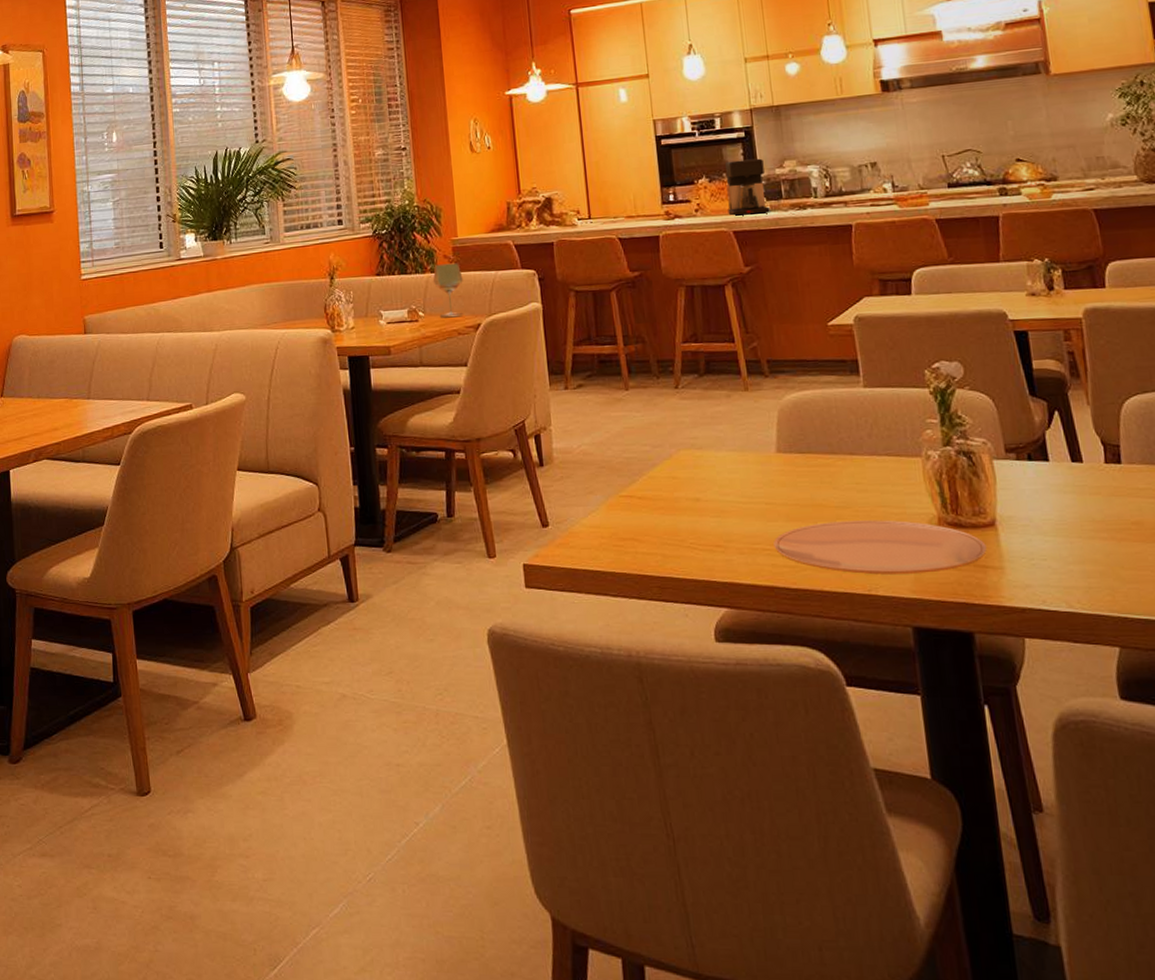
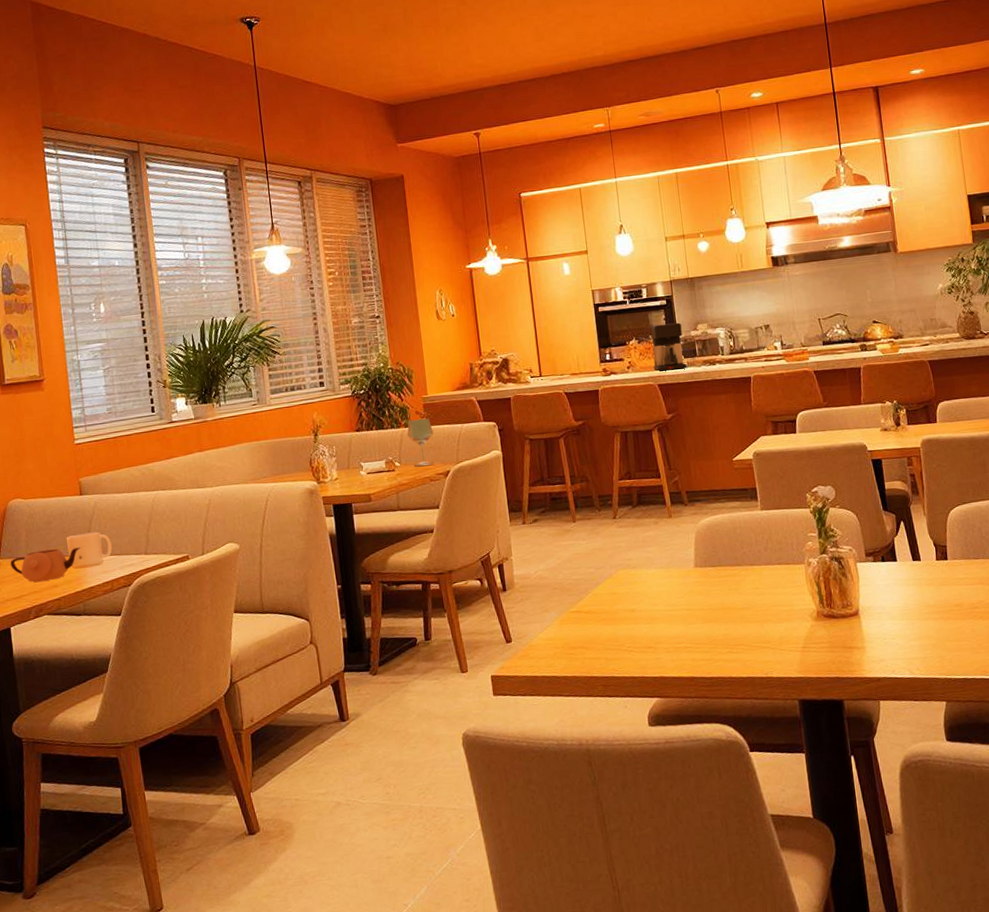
teapot: none [13,389,83,424] -> present [10,547,81,582]
mug: none [68,373,114,413] -> present [66,532,112,569]
plate: present [773,520,987,575] -> none [693,616,853,661]

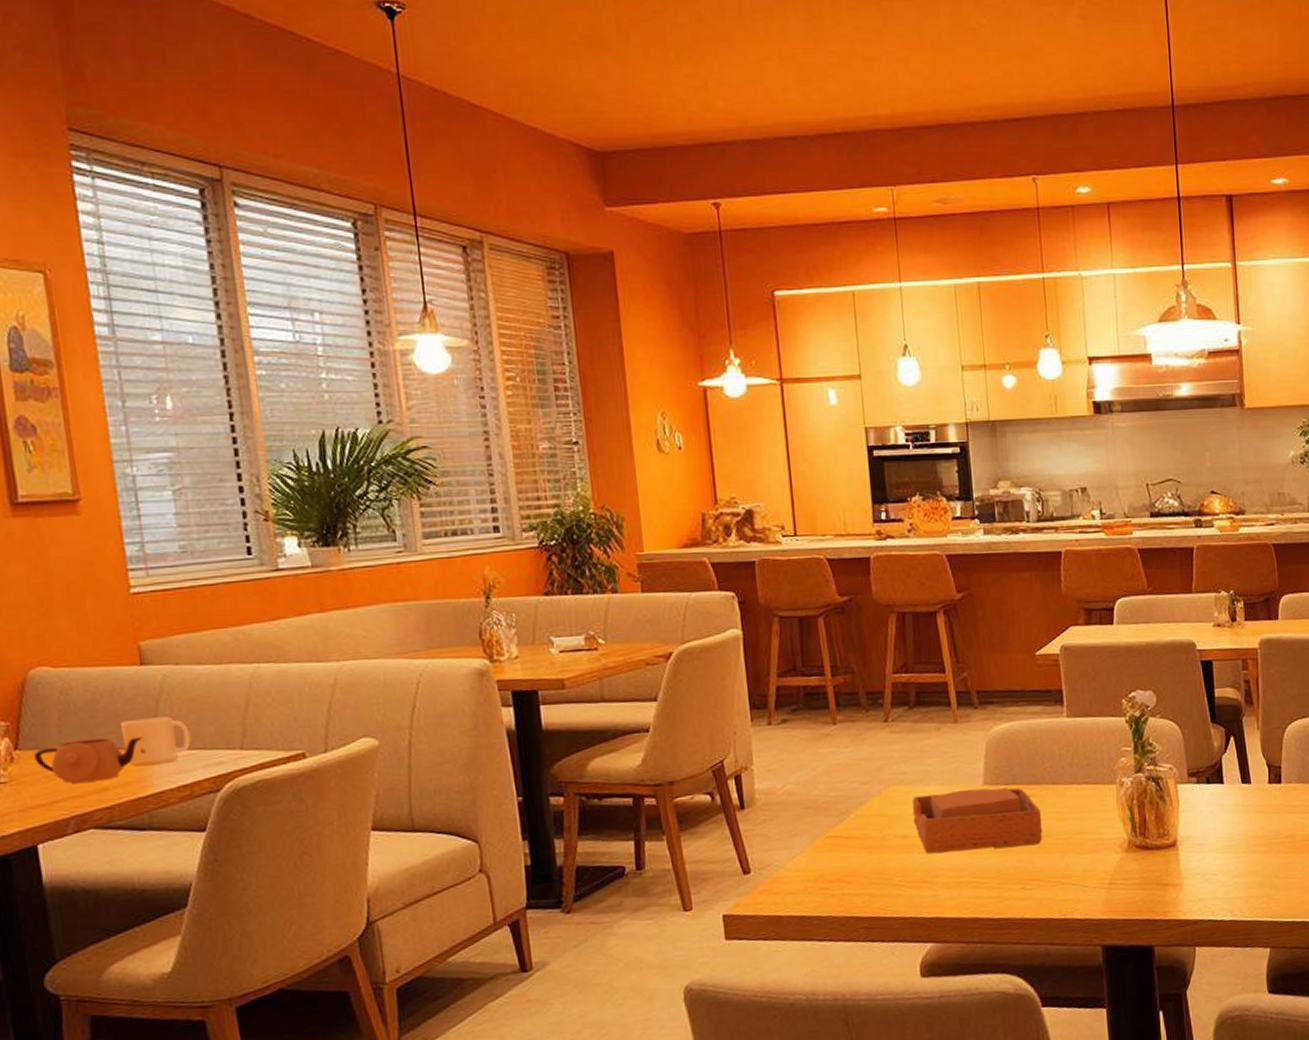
wine glass: present [407,418,435,467] -> none [614,582,652,645]
napkin holder: none [637,569,745,624] -> present [912,788,1043,854]
coffee maker: present [651,322,687,372] -> none [939,477,983,538]

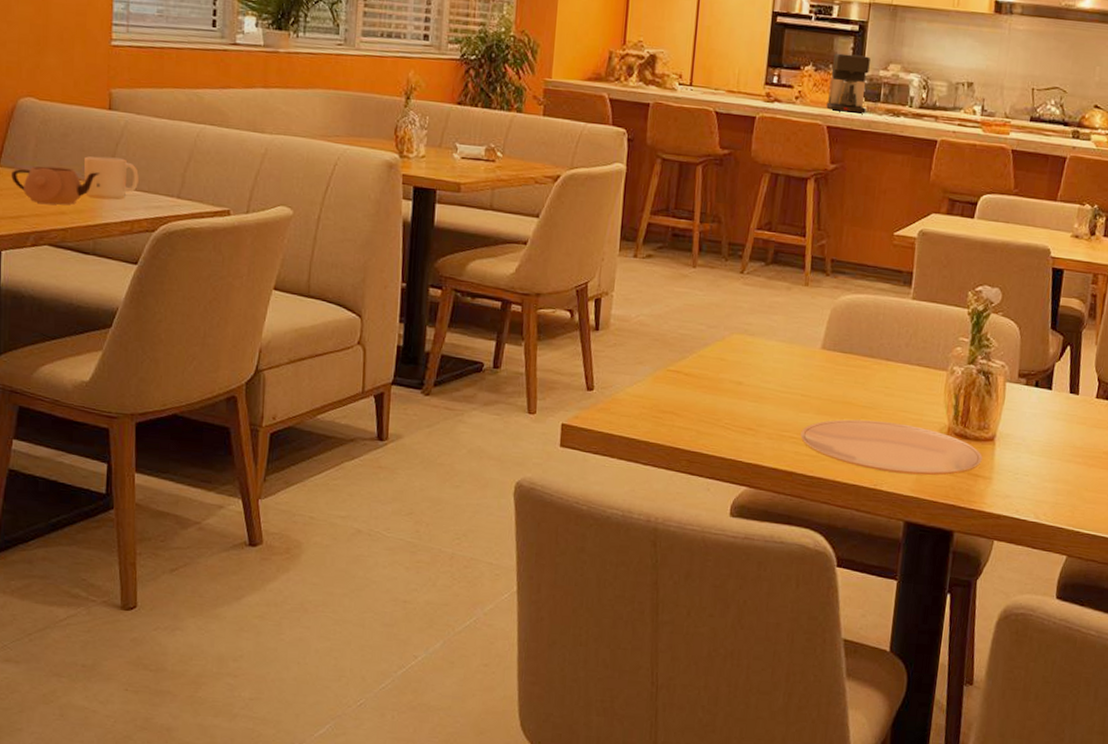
napkin holder: present [912,788,1043,854] -> none [749,348,871,415]
coffee maker: none [939,477,983,538] -> present [826,53,870,114]
plate: none [978,846,1168,900] -> present [800,419,983,476]

